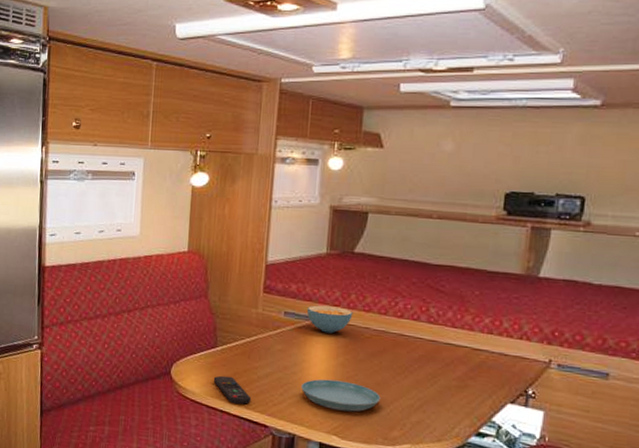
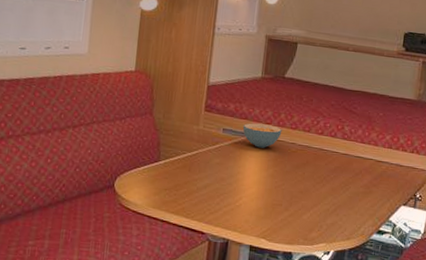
remote control: present [213,375,252,404] -> none [155,187,191,214]
saucer: present [300,379,381,412] -> none [235,188,303,217]

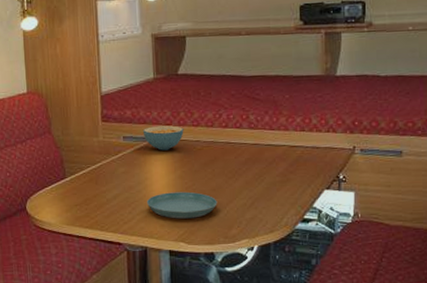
saucer: none [235,188,303,217] -> present [146,191,217,219]

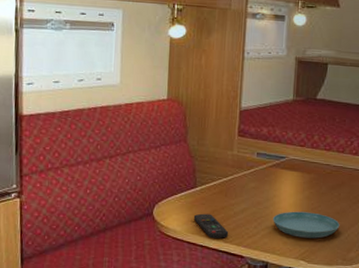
remote control: none [66,203,104,227] -> present [193,213,229,238]
cereal bowl: present [142,125,184,151] -> none [276,146,316,171]

